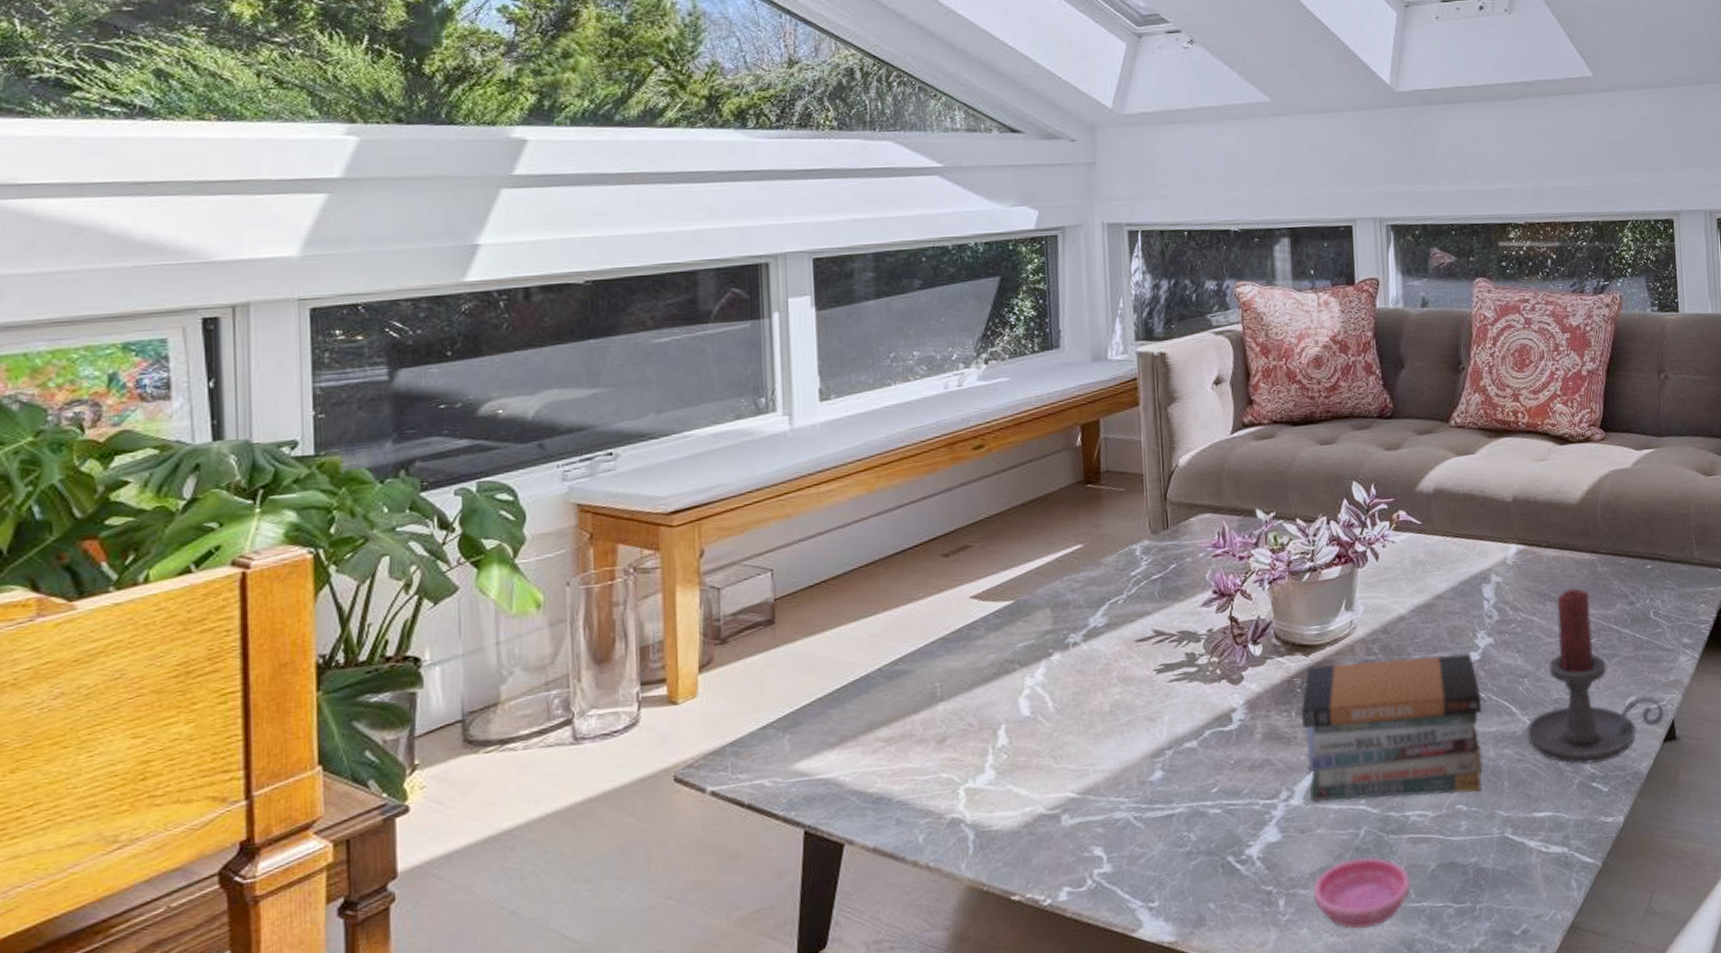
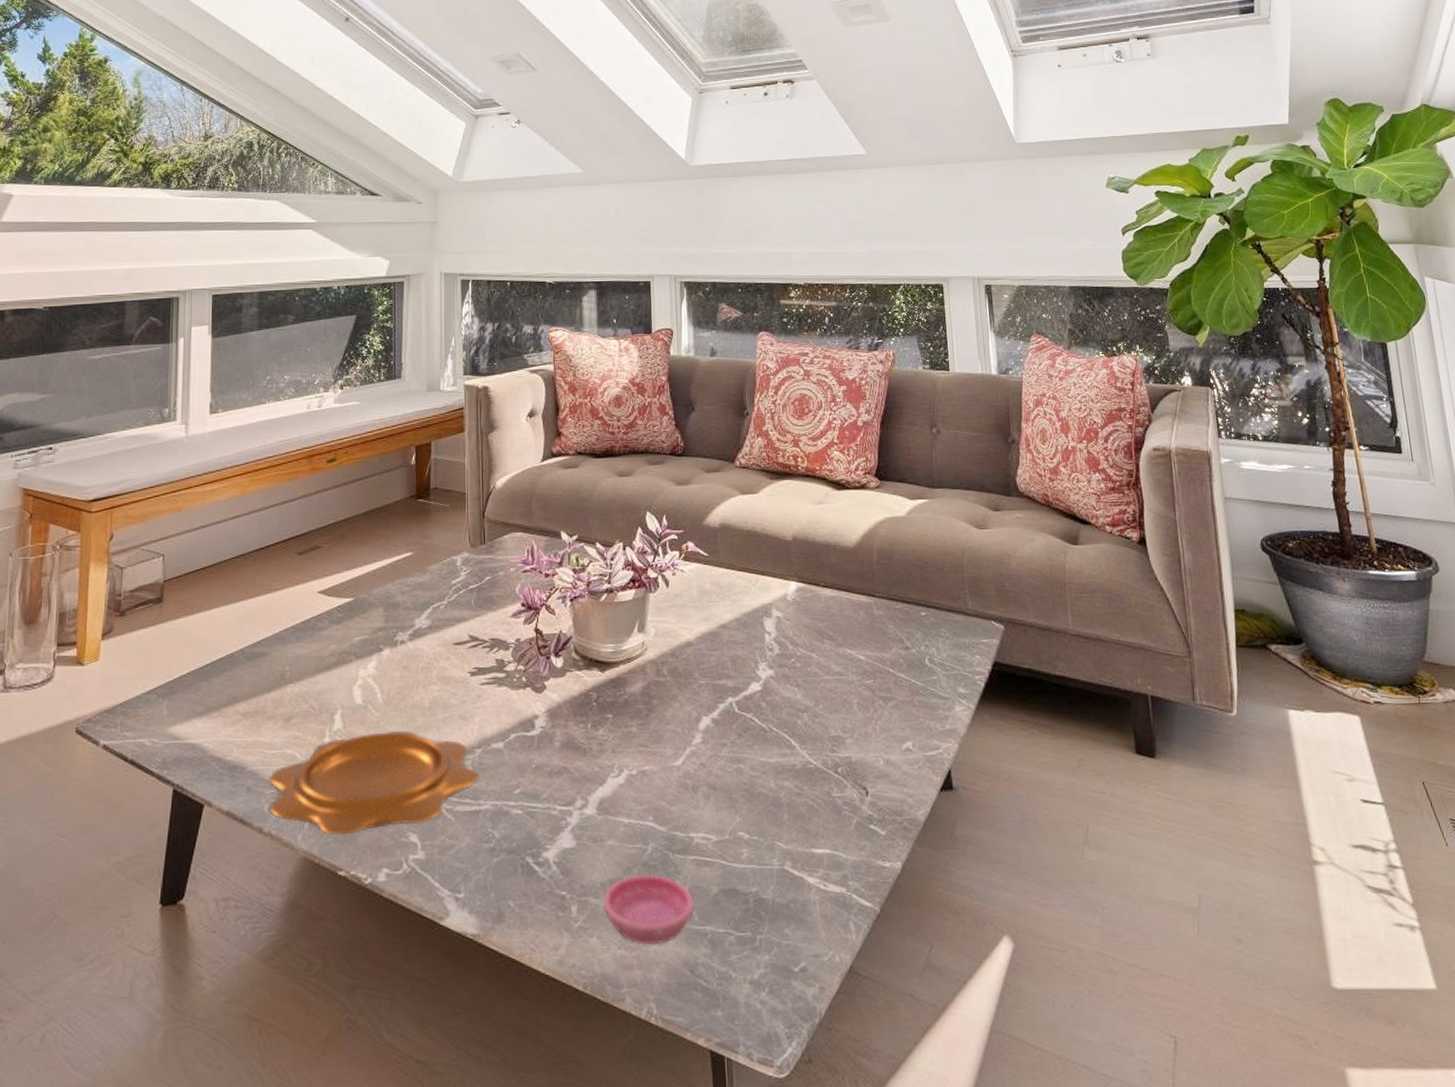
decorative bowl: none [922,739,1171,860] -> present [268,730,479,835]
book stack: present [1300,653,1483,802] -> none [595,681,764,822]
candle holder: present [1526,587,1664,764] -> none [805,628,941,806]

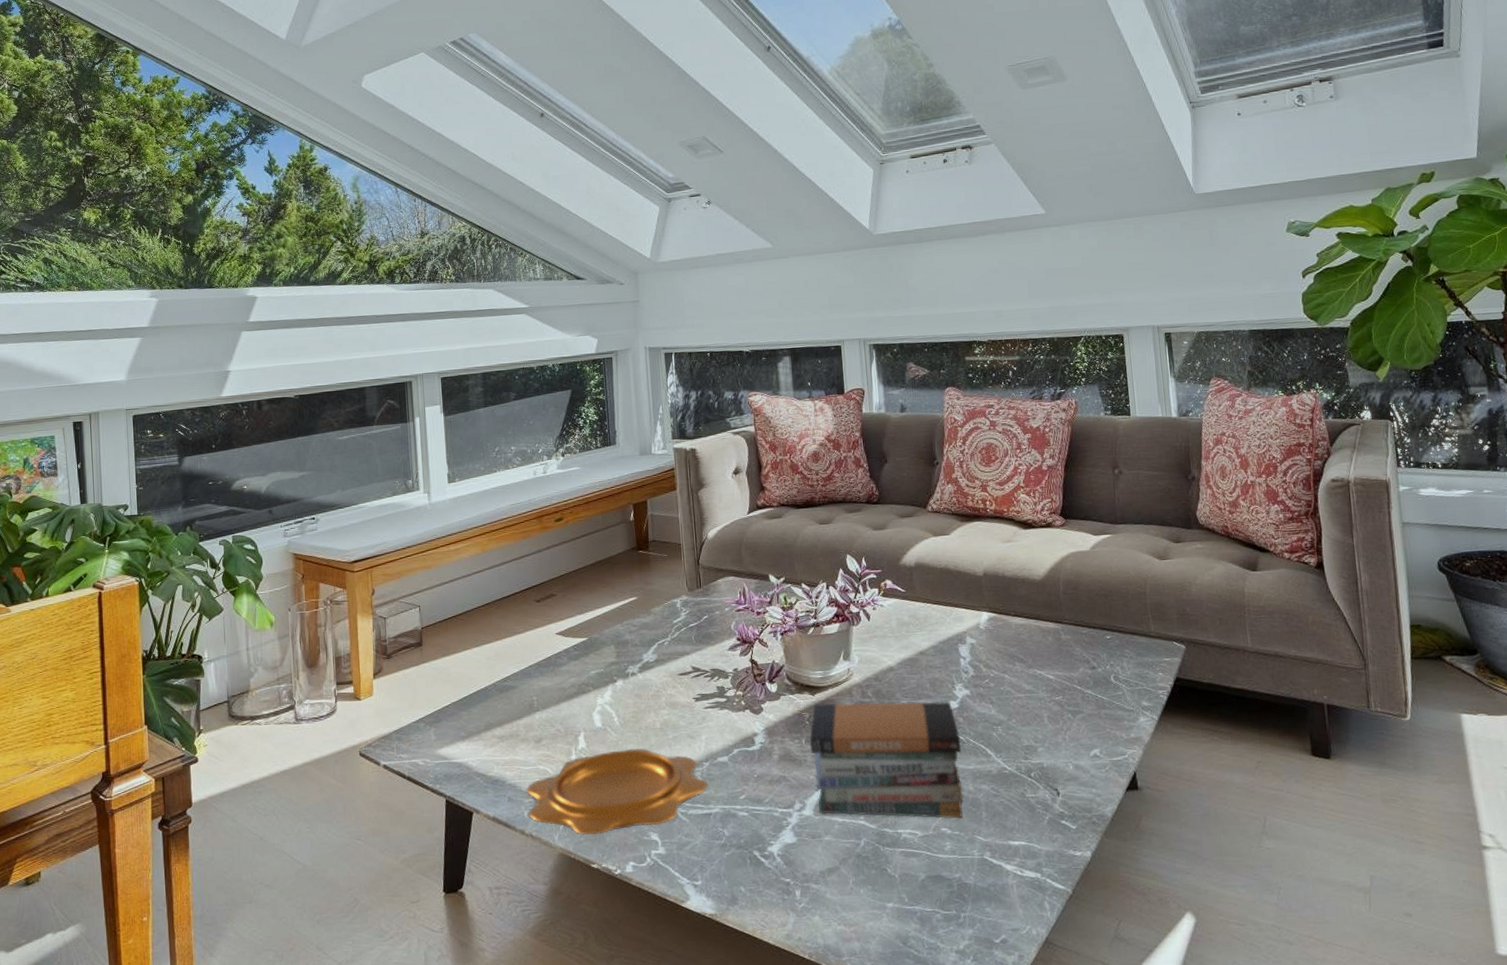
book stack: none [595,681,764,822] -> present [809,702,964,819]
saucer: present [603,873,695,945] -> none [823,863,905,922]

